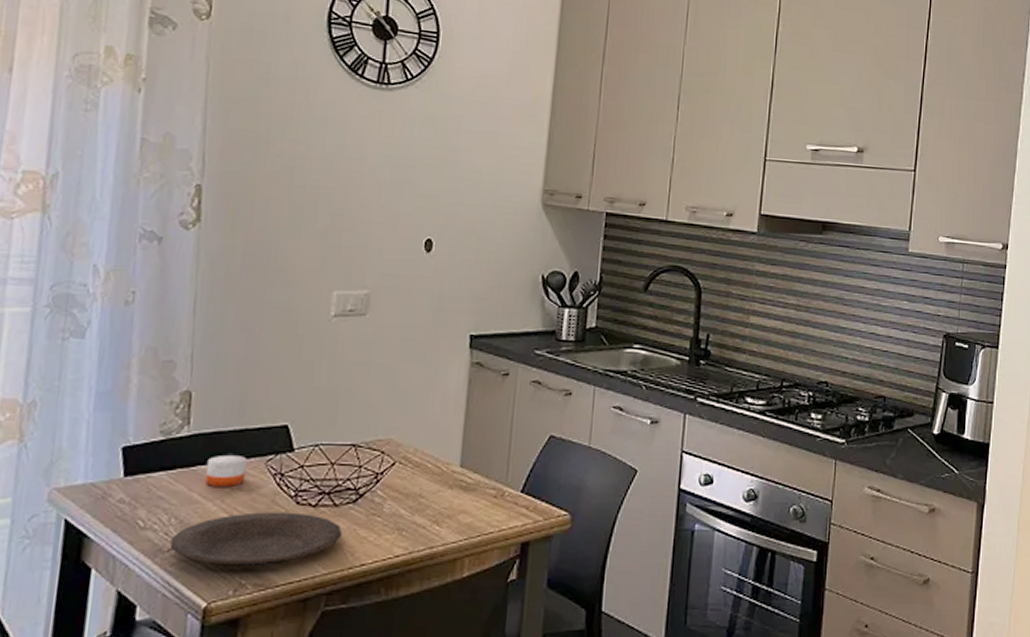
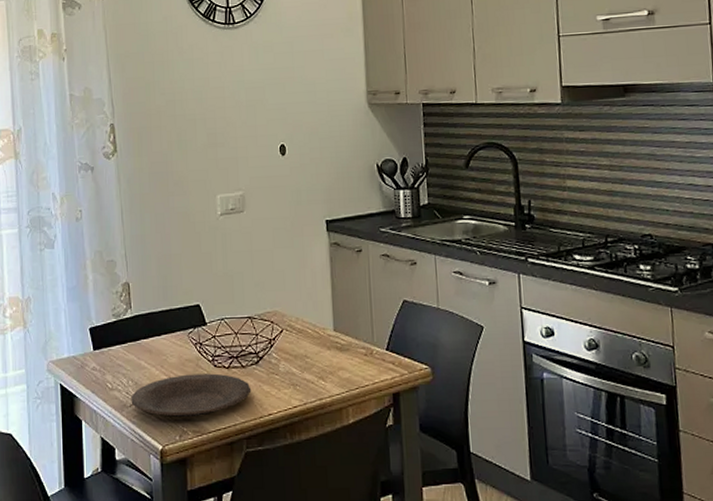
candle: present [205,456,247,486] -> none [148,330,175,355]

